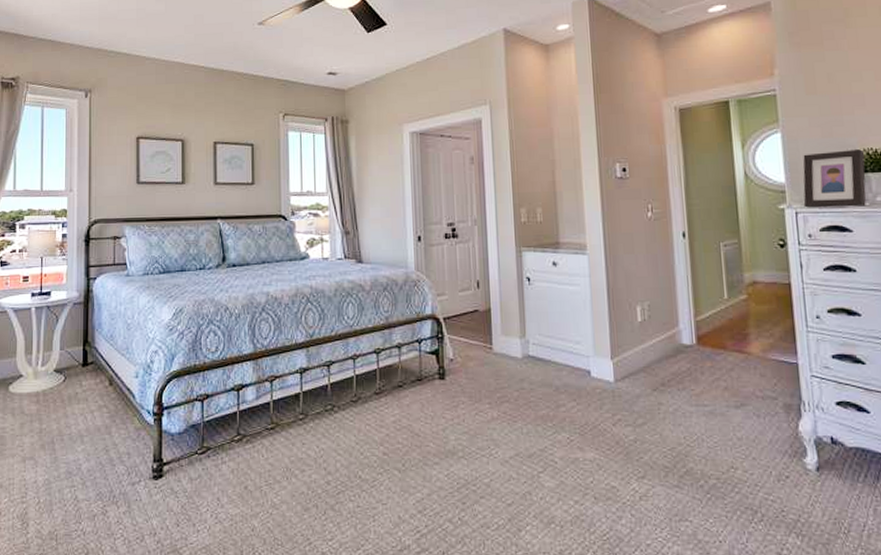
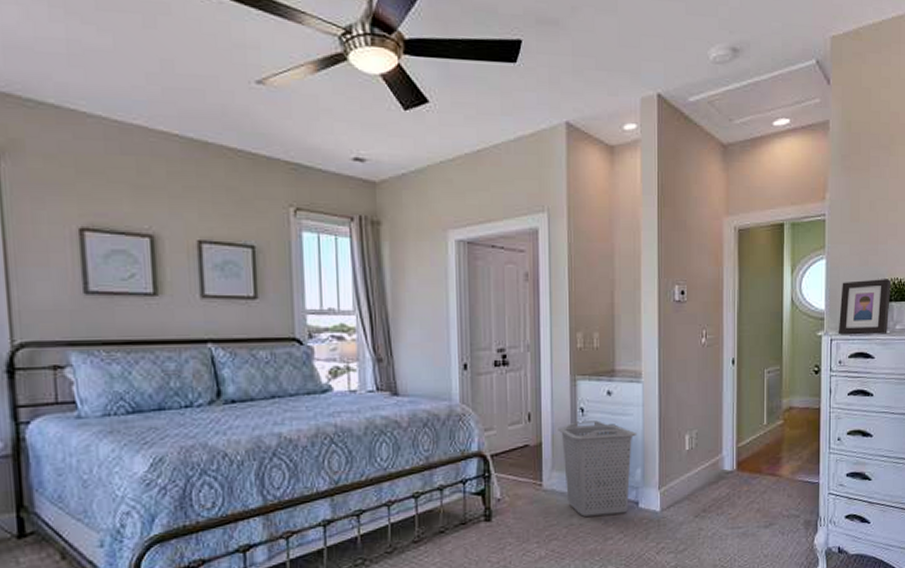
laundry basket: none [505,289,586,381] -> present [558,420,638,517]

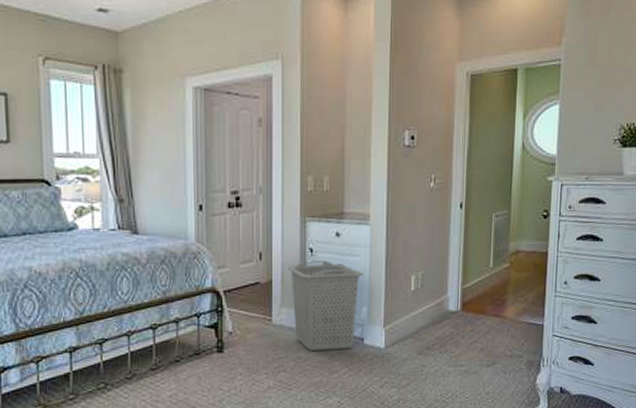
picture frame: present [838,279,892,335] -> none [569,124,628,180]

